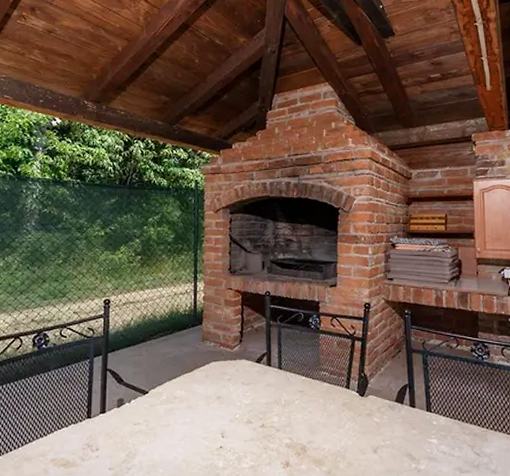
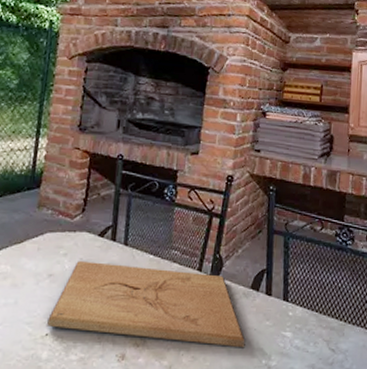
cutting board: none [220,385,395,454] -> present [47,261,246,348]

